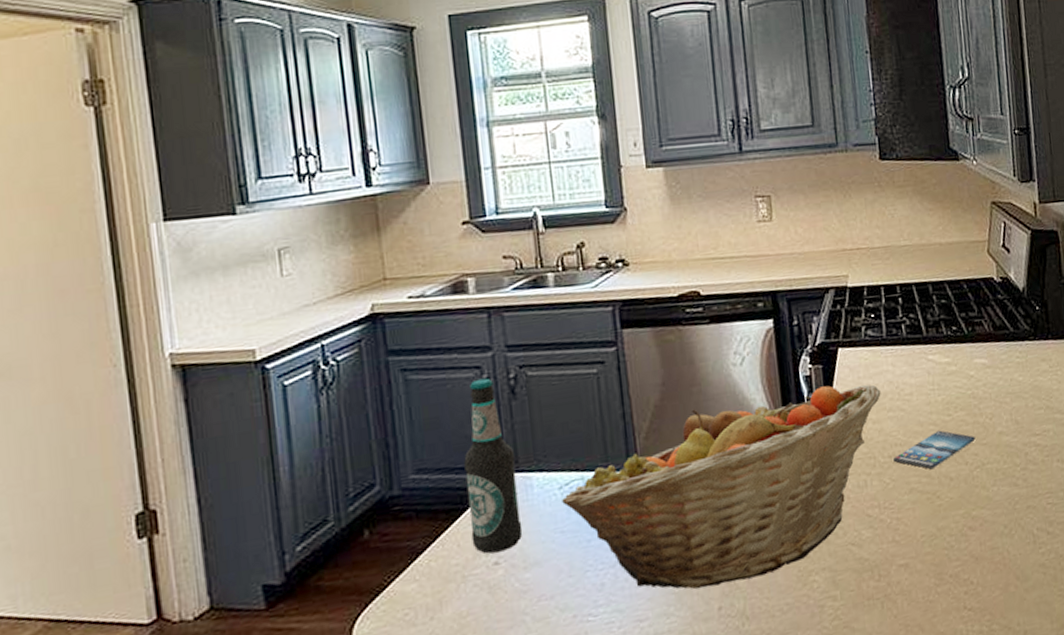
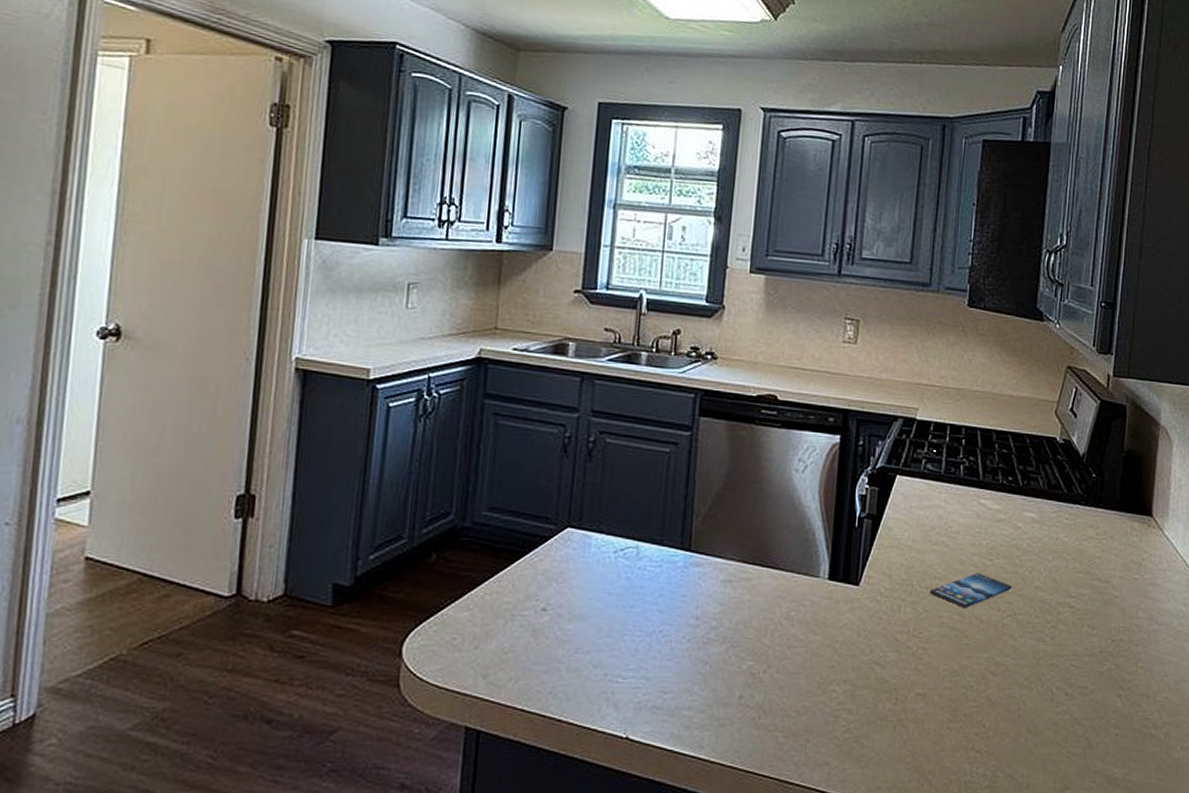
bottle: present [464,378,523,554] -> none [526,436,580,599]
fruit basket: present [562,384,881,589] -> none [615,504,930,675]

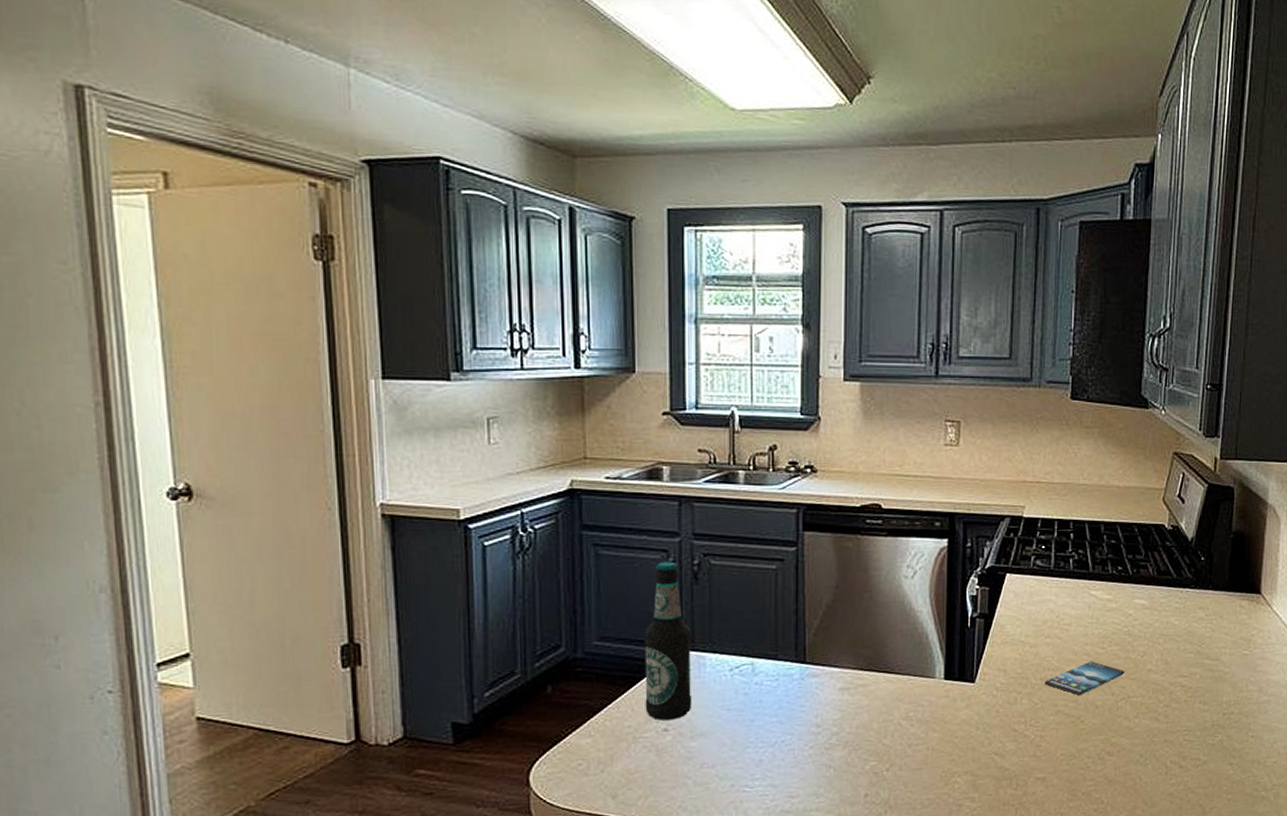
bottle: none [526,436,580,599] -> present [644,561,692,721]

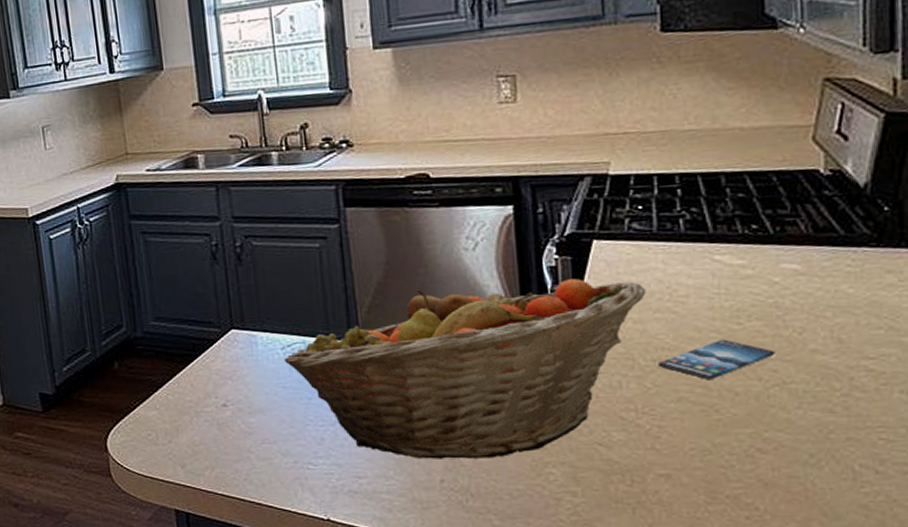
bottle: present [644,561,692,721] -> none [196,244,248,396]
fruit basket: none [731,607,1041,776] -> present [284,279,646,459]

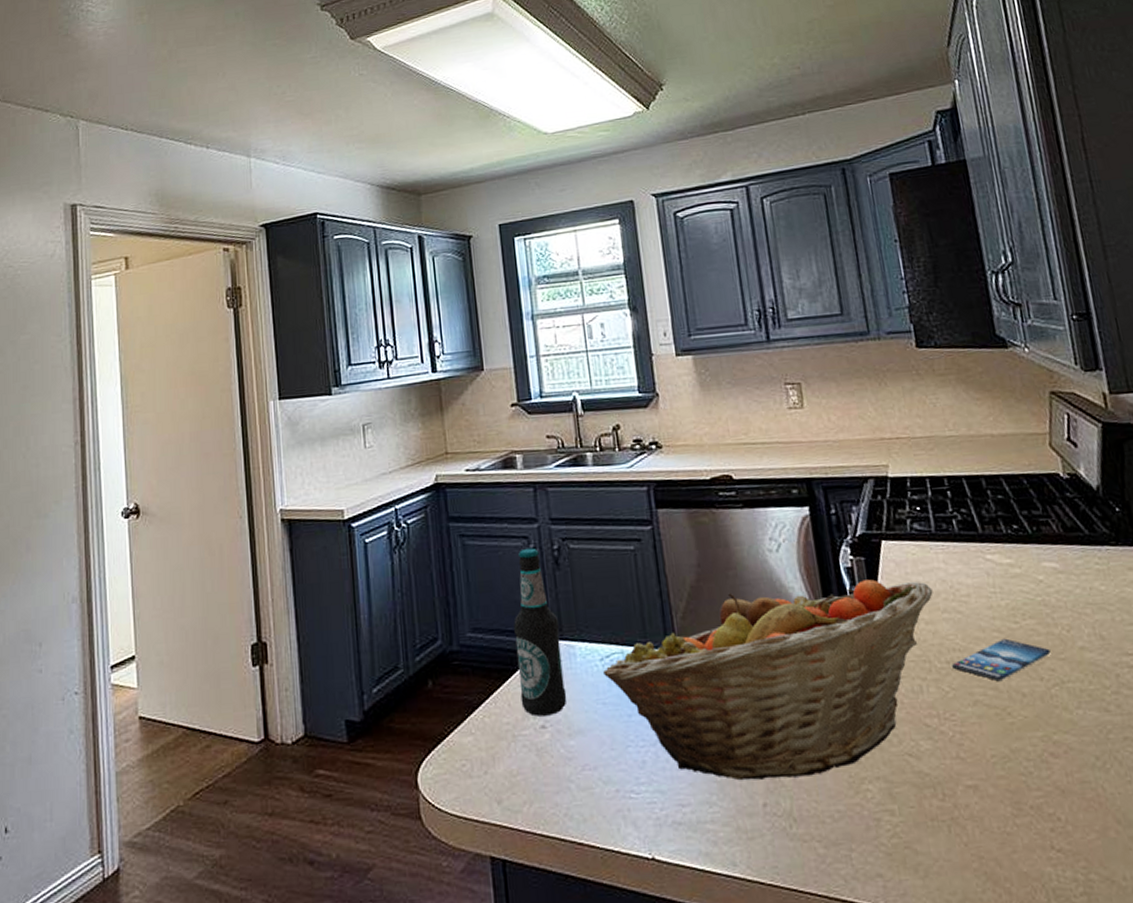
bottle: none [196,244,248,396] -> present [514,548,567,717]

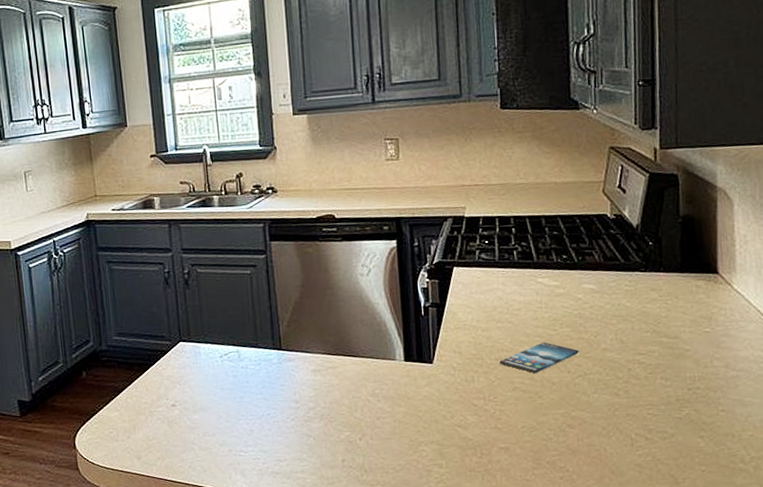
bottle: present [514,548,567,717] -> none [151,272,193,398]
fruit basket: present [603,579,933,781] -> none [222,297,491,444]

